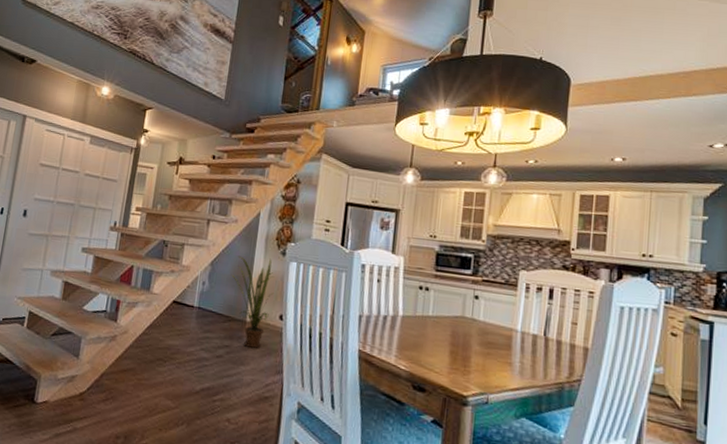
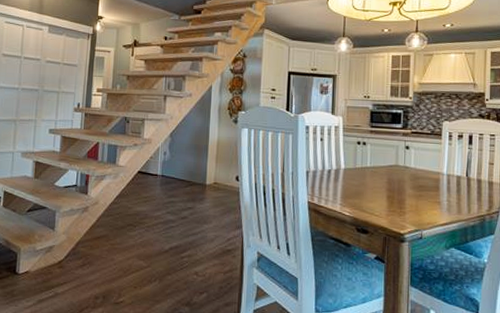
house plant: present [232,255,274,348] -> none [190,126,229,208]

